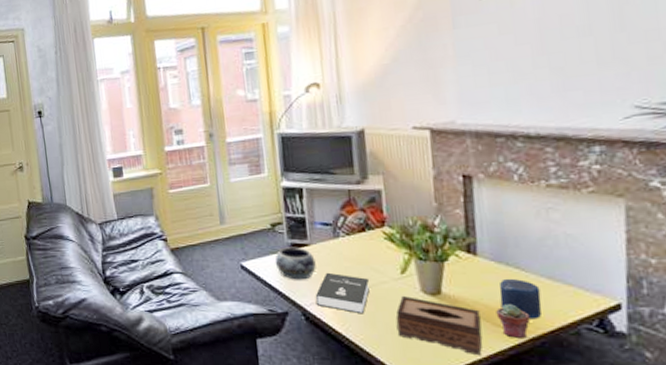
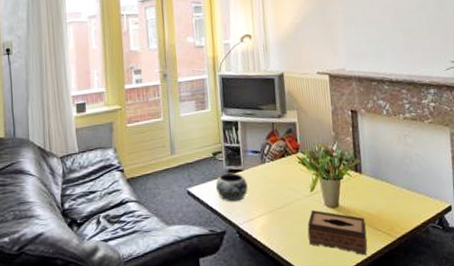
booklet: present [315,272,370,314] -> none [247,193,288,228]
potted succulent: present [496,304,531,338] -> none [375,211,398,239]
candle: present [499,278,542,319] -> none [377,190,405,223]

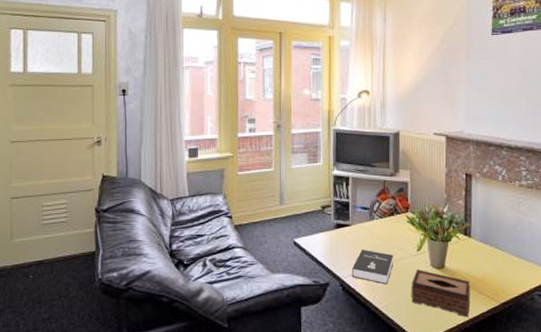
decorative bowl: present [215,172,248,202] -> none [322,226,354,255]
booklet: none [247,193,288,228] -> present [351,249,394,285]

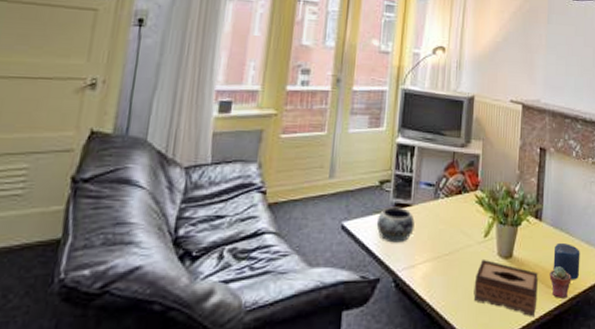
decorative bowl: none [322,226,354,255] -> present [376,206,415,243]
booklet: present [351,249,394,285] -> none [407,235,458,279]
potted succulent: none [481,276,503,303] -> present [549,266,571,298]
candle: none [484,255,511,288] -> present [553,242,580,280]

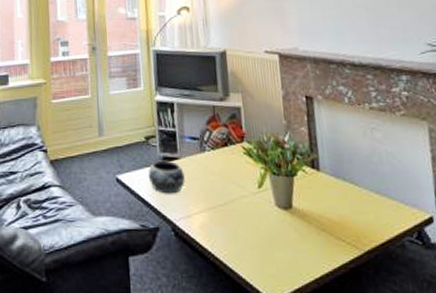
tissue box: present [473,259,538,317] -> none [254,209,328,270]
potted succulent: present [549,266,571,298] -> none [337,218,365,251]
candle: present [553,242,580,280] -> none [339,192,374,233]

